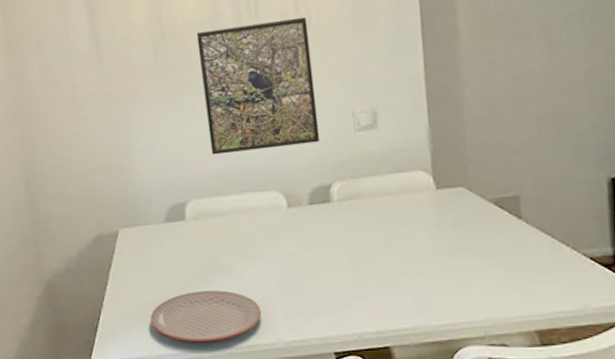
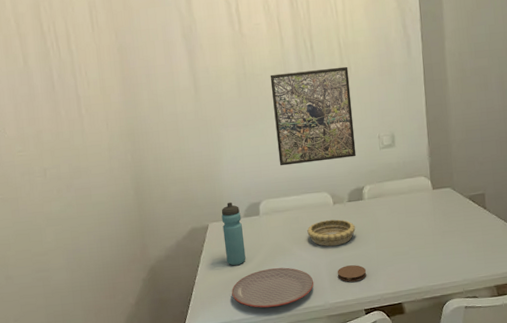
water bottle: none [134,201,169,285] -> present [221,202,246,266]
decorative bowl: none [251,228,320,264] -> present [307,219,355,246]
coaster: none [294,291,338,314] -> present [337,265,367,282]

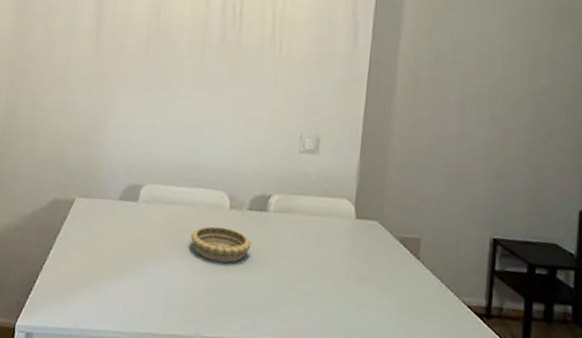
water bottle: present [221,202,246,266] -> none [86,176,116,259]
plate: present [232,267,314,308] -> none [83,271,187,325]
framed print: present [270,66,357,166] -> none [175,35,279,156]
coaster: present [337,265,367,282] -> none [217,291,255,316]

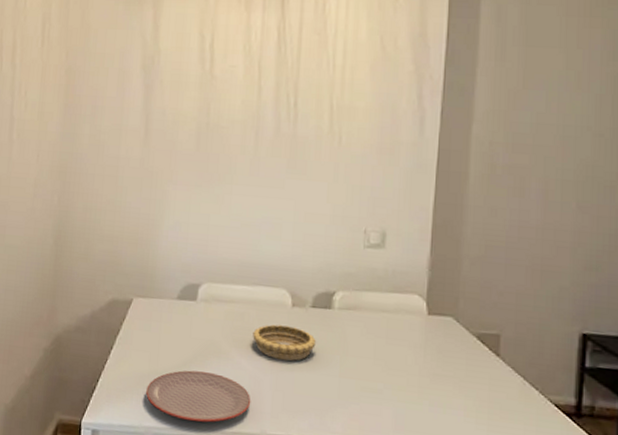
plate: none [83,271,187,325] -> present [146,370,251,423]

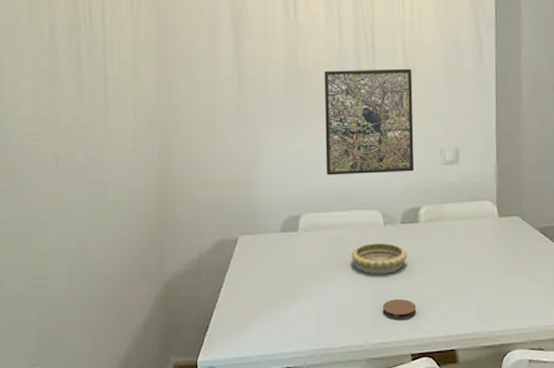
plate: present [146,370,251,423] -> none [258,296,355,344]
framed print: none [231,129,338,252] -> present [324,68,415,175]
coaster: none [282,389,322,414] -> present [382,299,417,319]

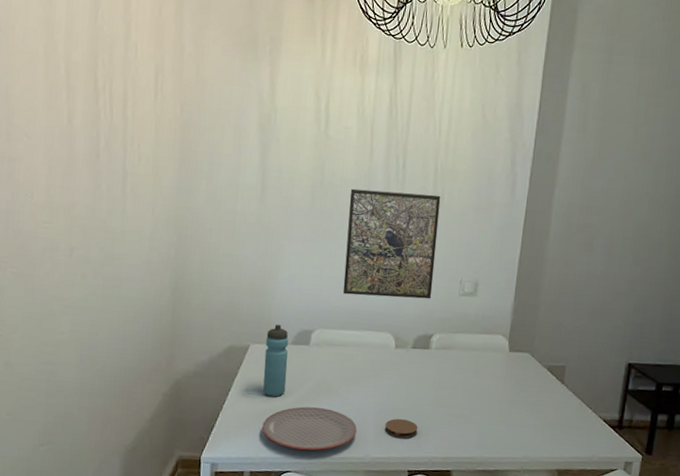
water bottle: none [254,212,278,289] -> present [263,324,289,397]
plate: none [258,296,355,344] -> present [262,406,357,451]
decorative bowl: present [351,243,407,274] -> none [360,364,415,395]

